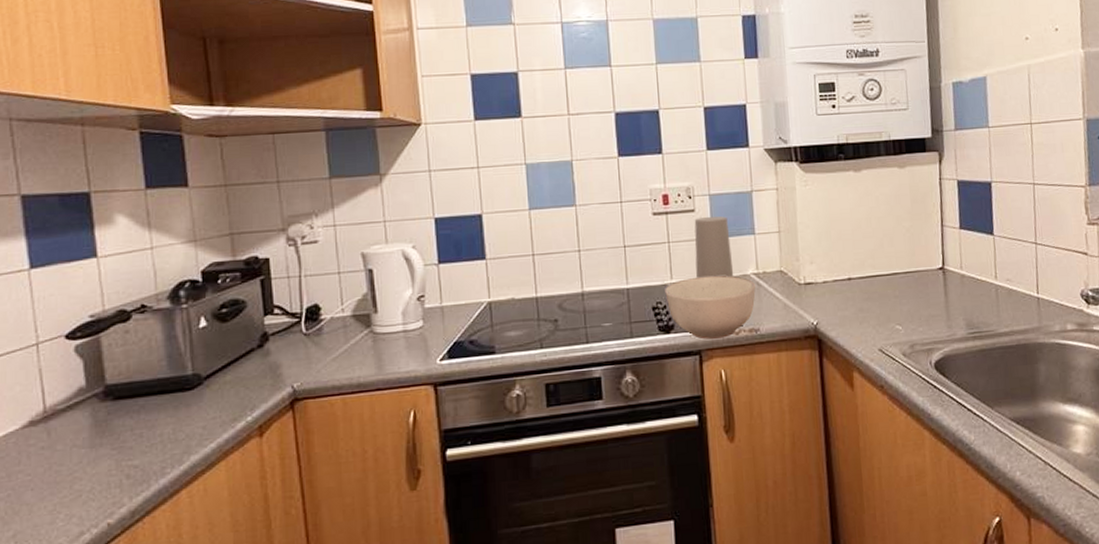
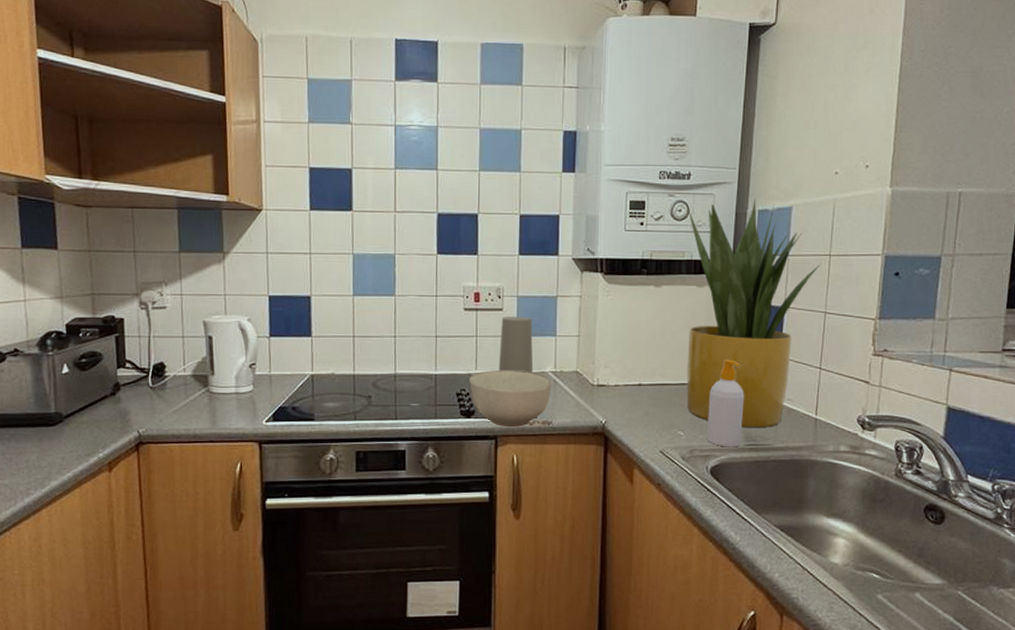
planter: none [881,71,1023,314] -> present [686,198,821,427]
soap bottle: none [924,242,964,338] -> present [706,359,744,448]

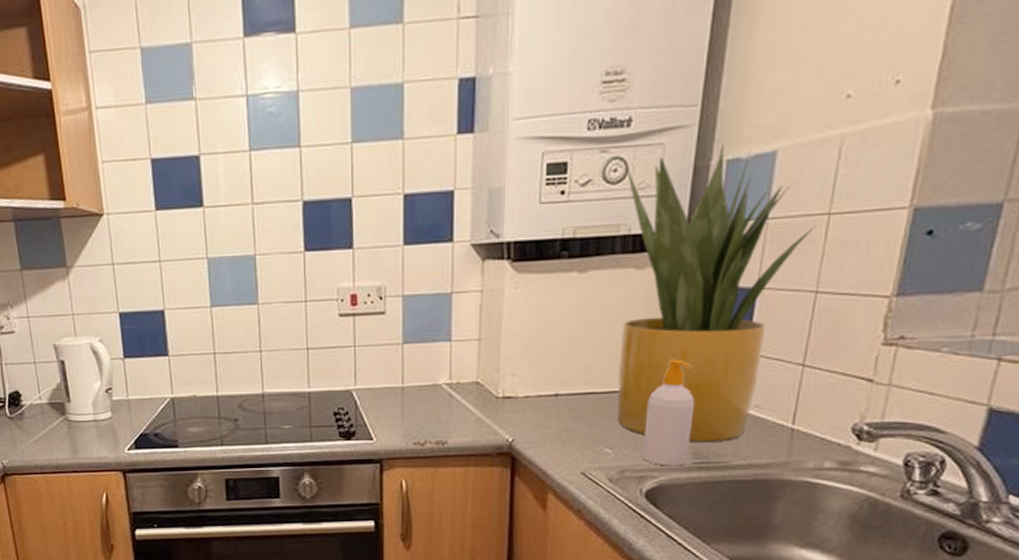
bowl: present [469,370,552,428] -> none [348,383,446,450]
canister: present [499,316,534,374] -> none [382,319,424,387]

